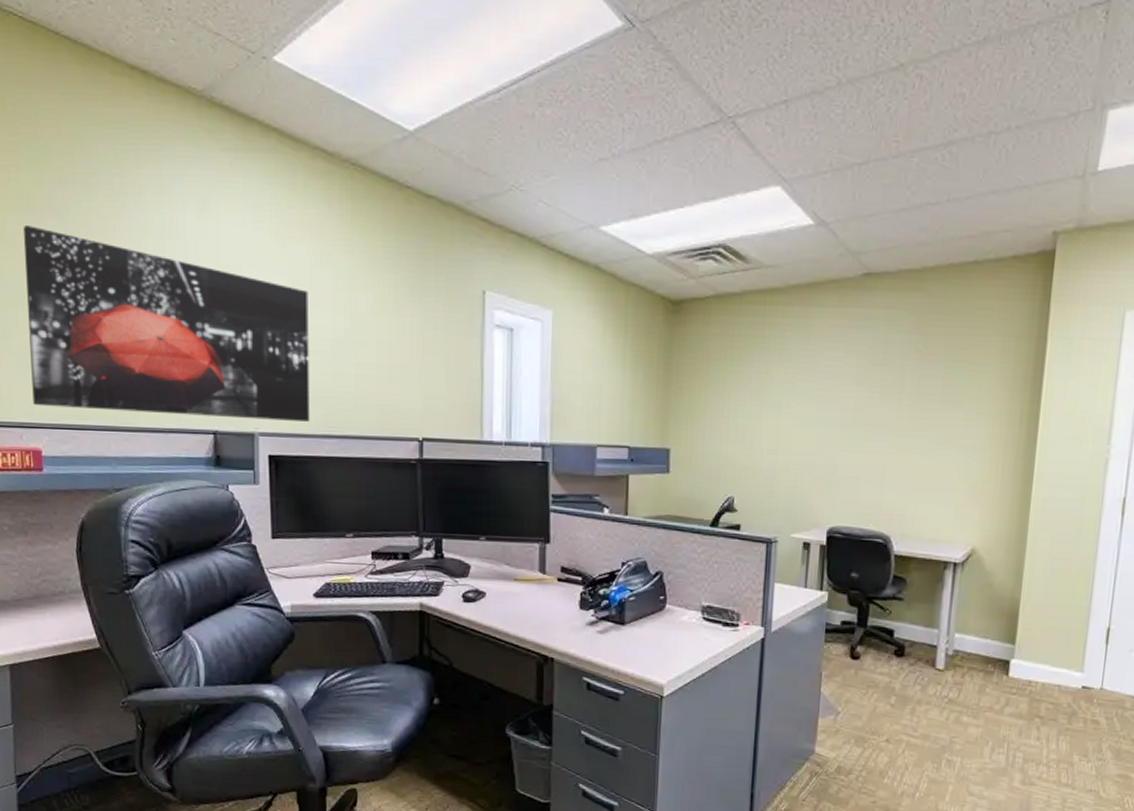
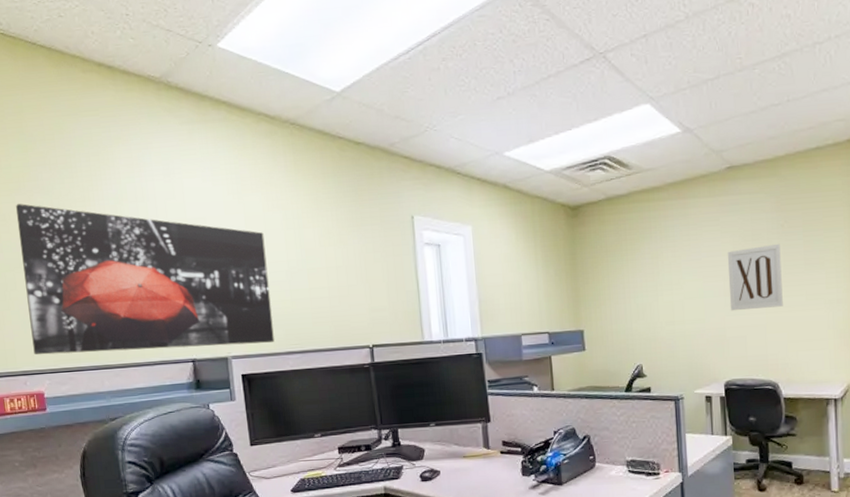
wall art: none [845,372,915,448] -> present [727,243,783,311]

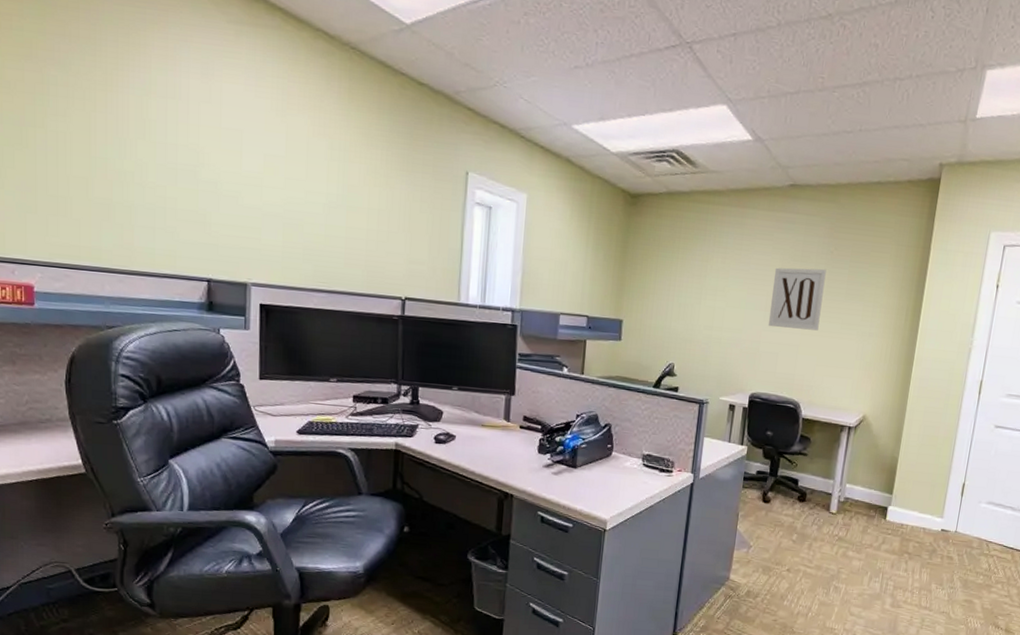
wall art: present [16,203,274,355] -> none [24,72,305,276]

